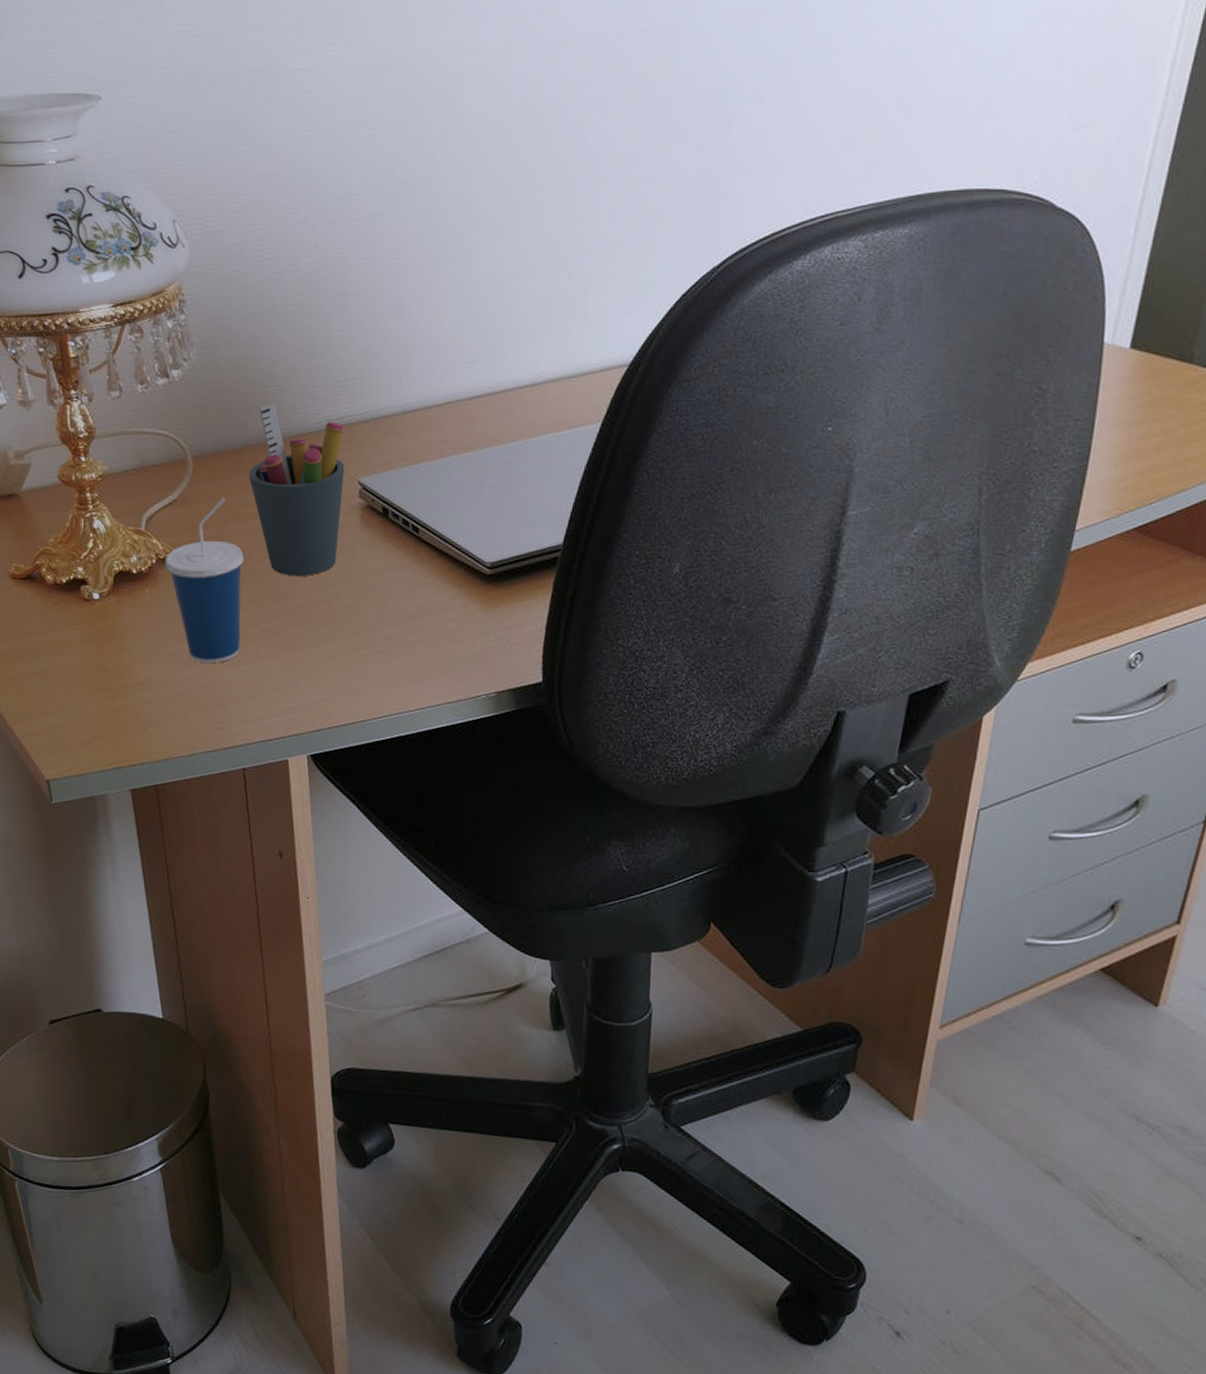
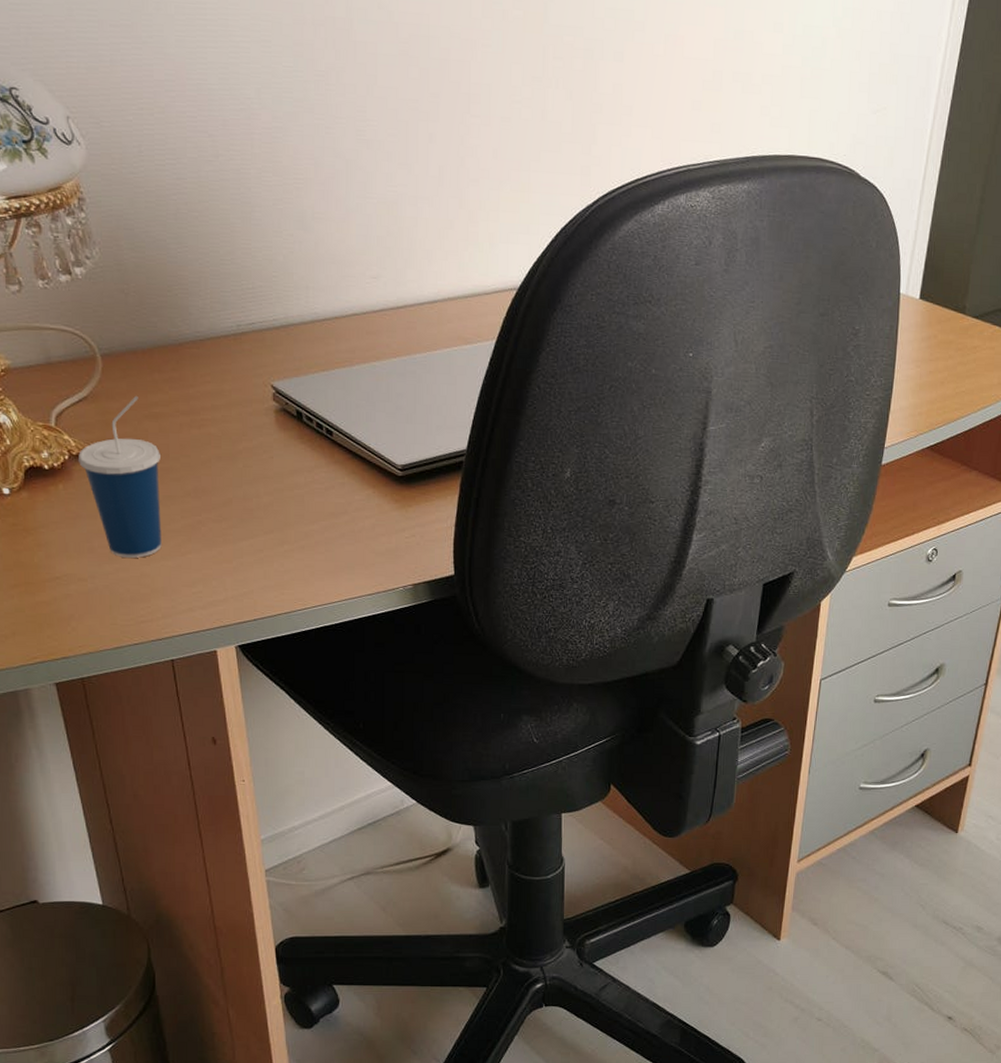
pen holder: present [248,404,345,576] -> none [160,307,258,475]

